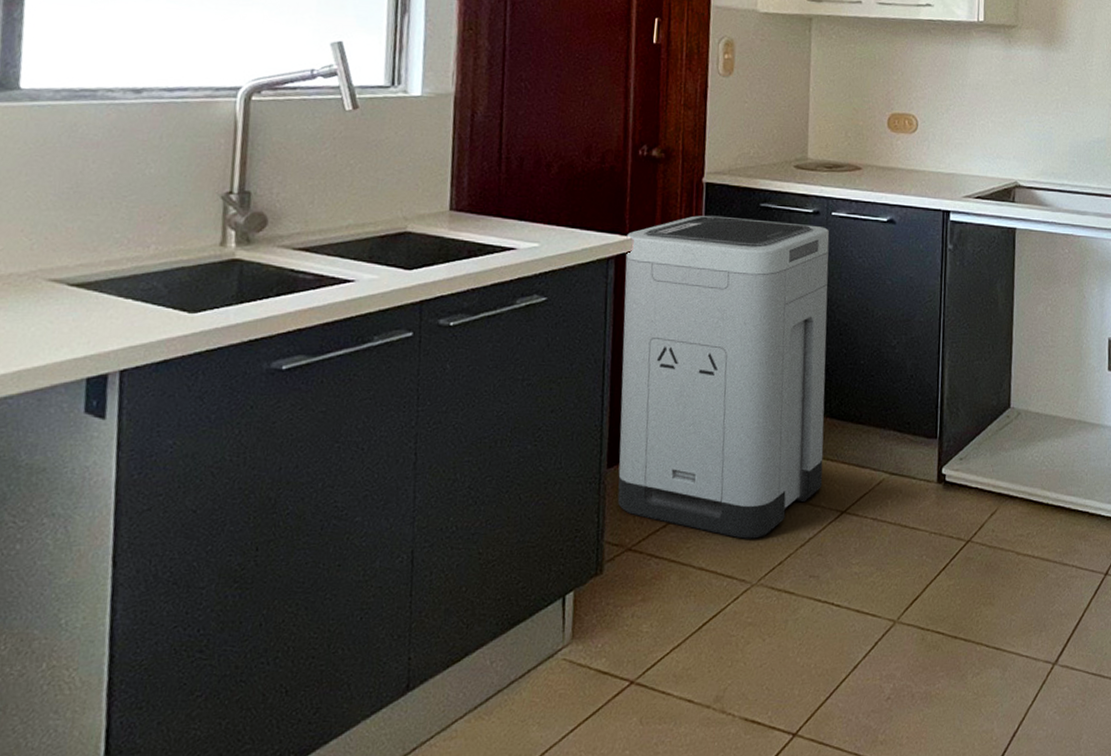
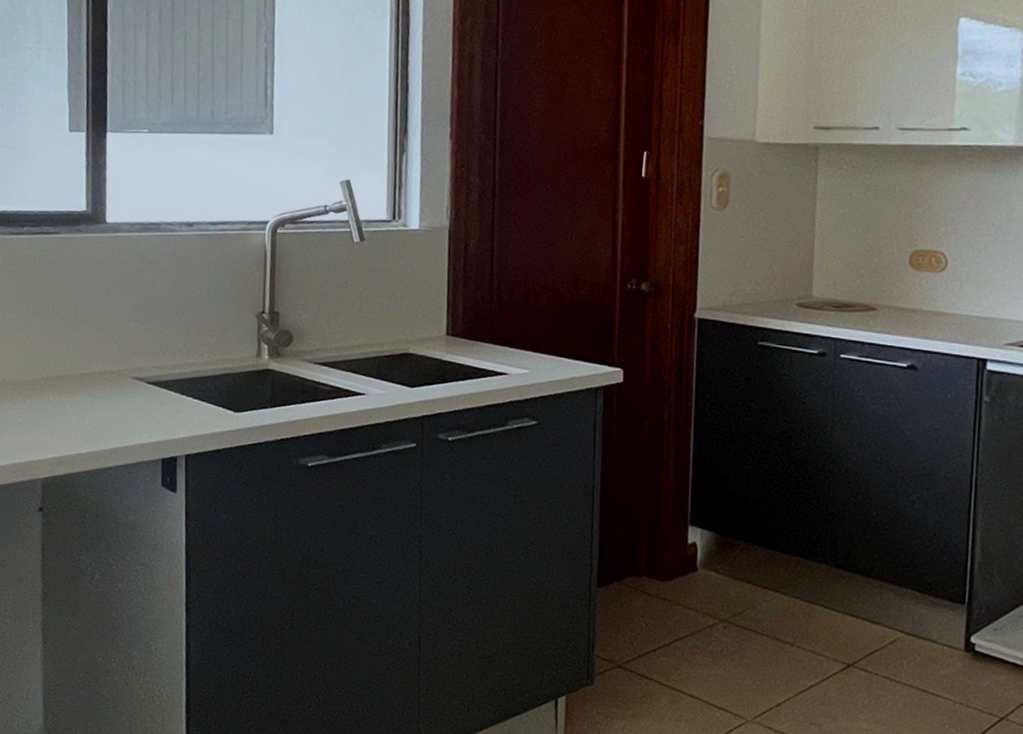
trash can: present [617,215,830,539] -> none [607,351,837,677]

